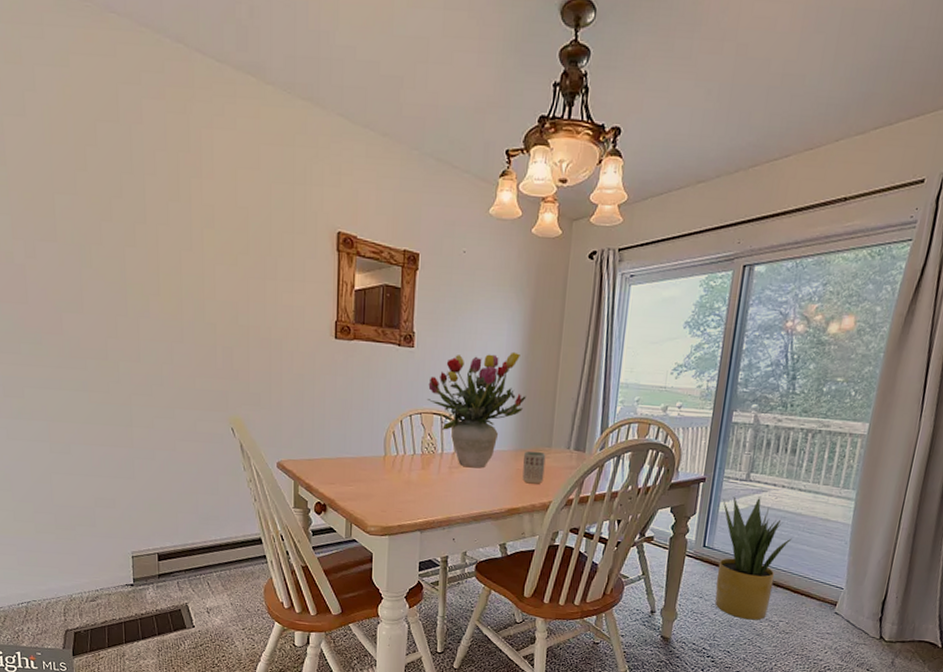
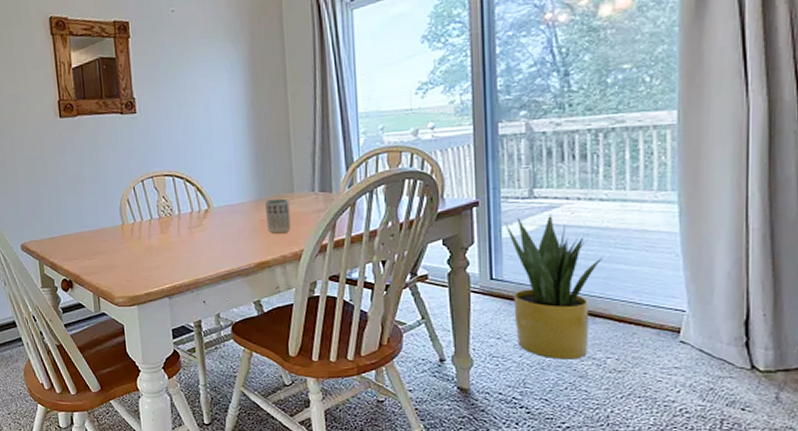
flower arrangement: present [426,351,527,468] -> none [155,100,259,226]

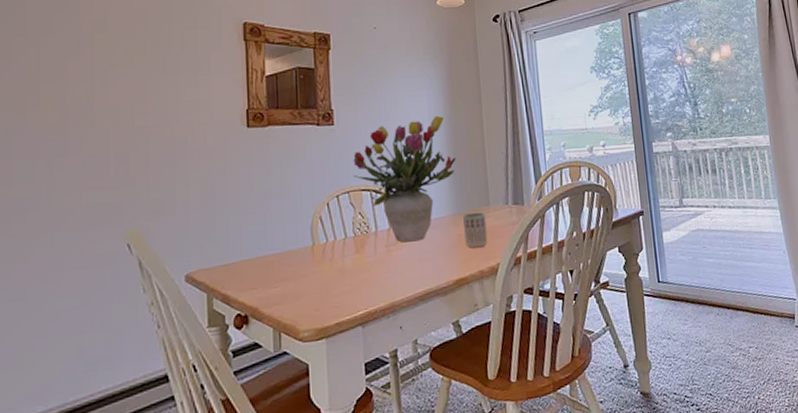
flower arrangement: none [155,100,259,226] -> present [353,115,456,243]
planter: present [505,213,603,360] -> none [664,219,736,354]

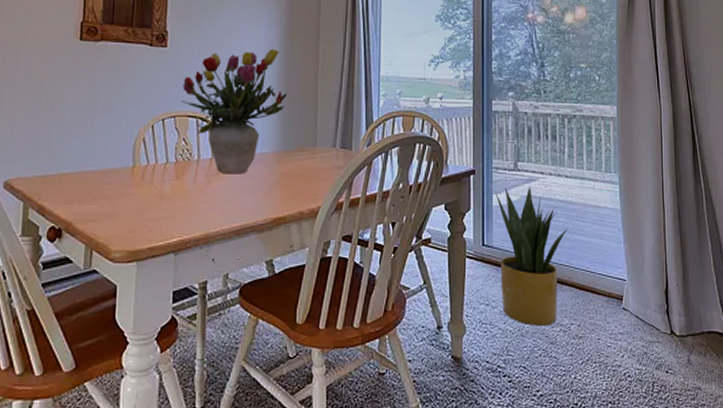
cup: present [463,212,488,249] -> none [287,151,311,188]
planter: none [664,219,736,354] -> present [495,185,568,326]

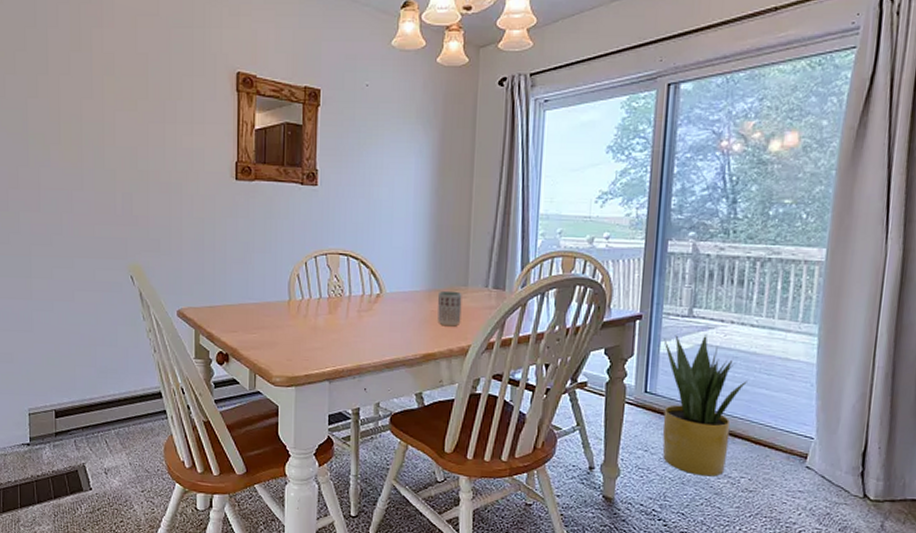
flower arrangement: present [180,48,287,174] -> none [332,185,438,311]
cup: none [287,151,311,188] -> present [437,290,462,327]

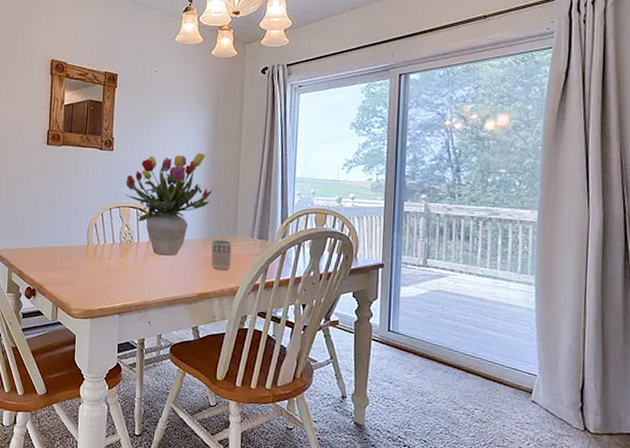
flower arrangement: none [332,185,438,311] -> present [124,152,212,256]
planter: present [662,333,747,477] -> none [403,281,476,408]

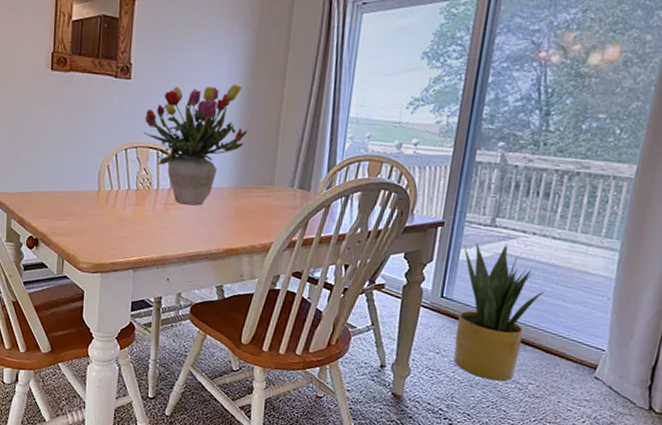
cup: present [211,239,232,270] -> none [242,188,268,224]
planter: none [403,281,476,408] -> present [453,243,544,382]

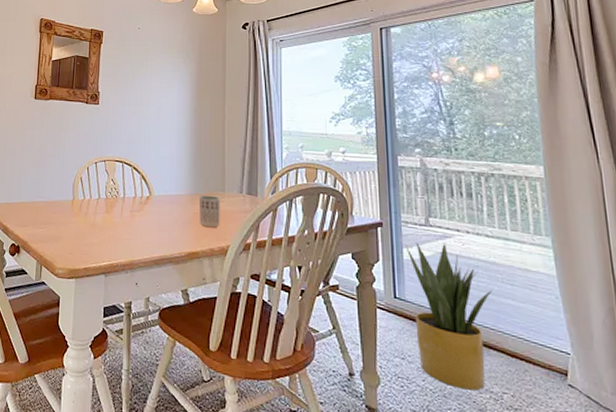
flower arrangement: present [142,84,248,206] -> none [109,106,198,212]
cup: none [242,188,268,224] -> present [199,195,220,228]

